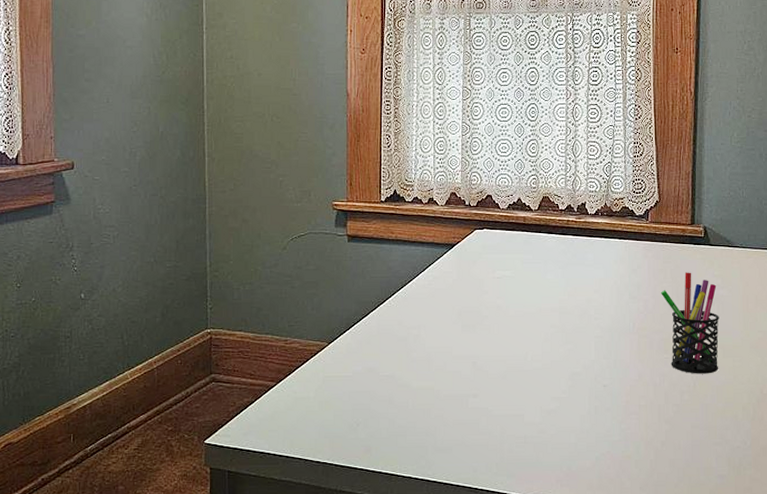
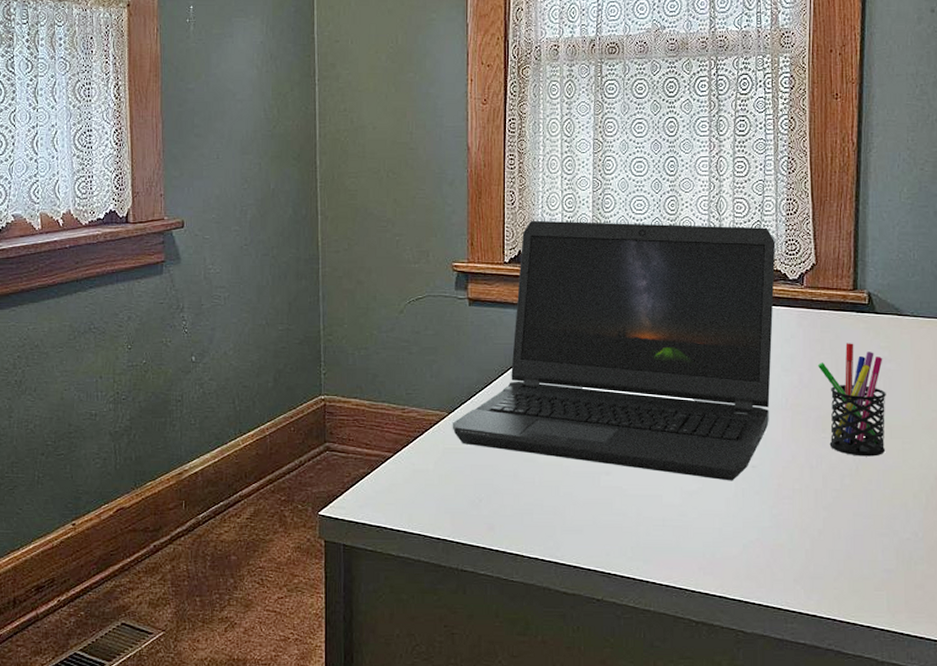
laptop computer: none [332,162,624,400] -> present [452,220,776,481]

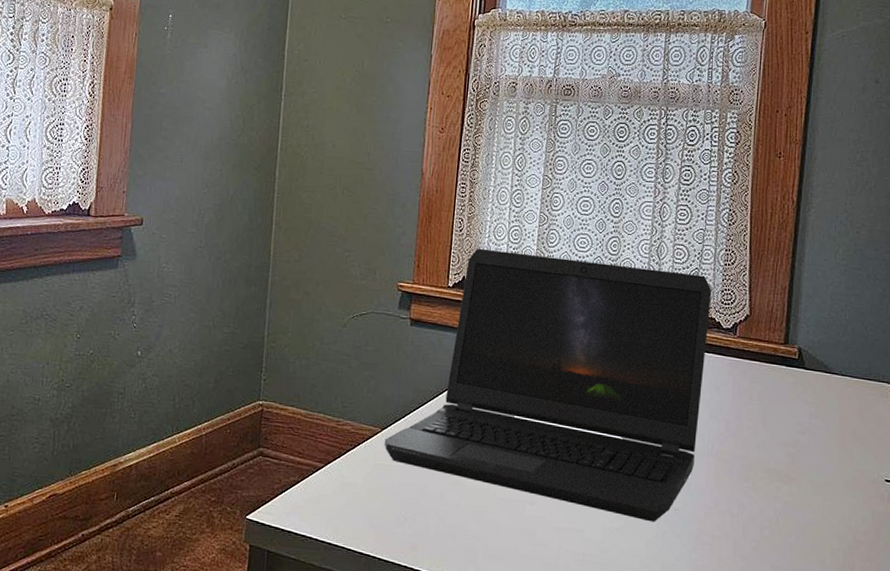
pen holder: present [817,343,886,457] -> none [744,395,810,511]

